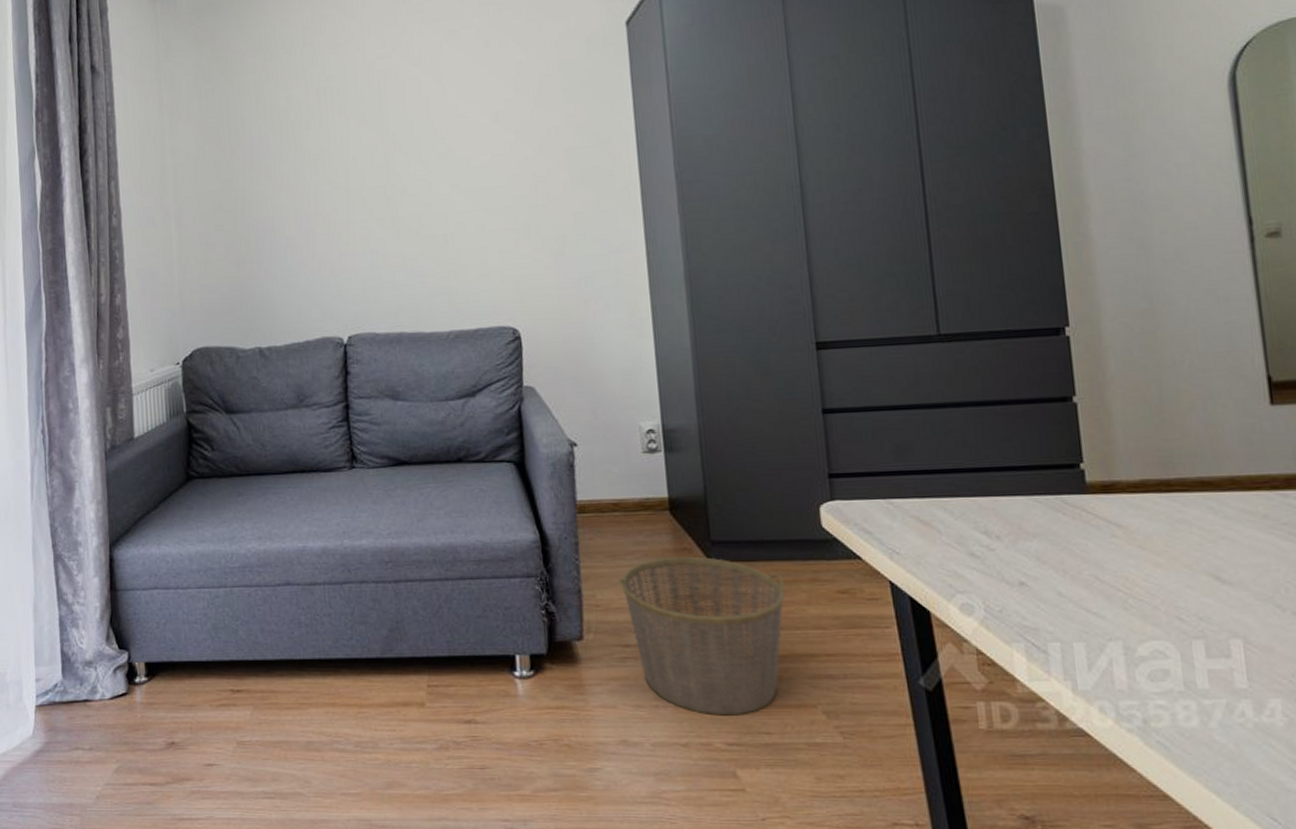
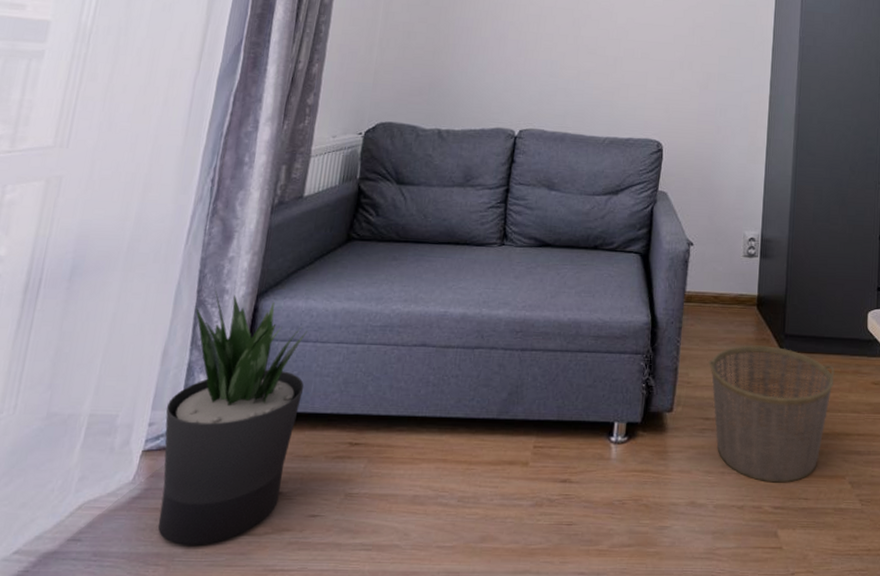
planter: none [48,541,175,796] -> present [158,288,308,545]

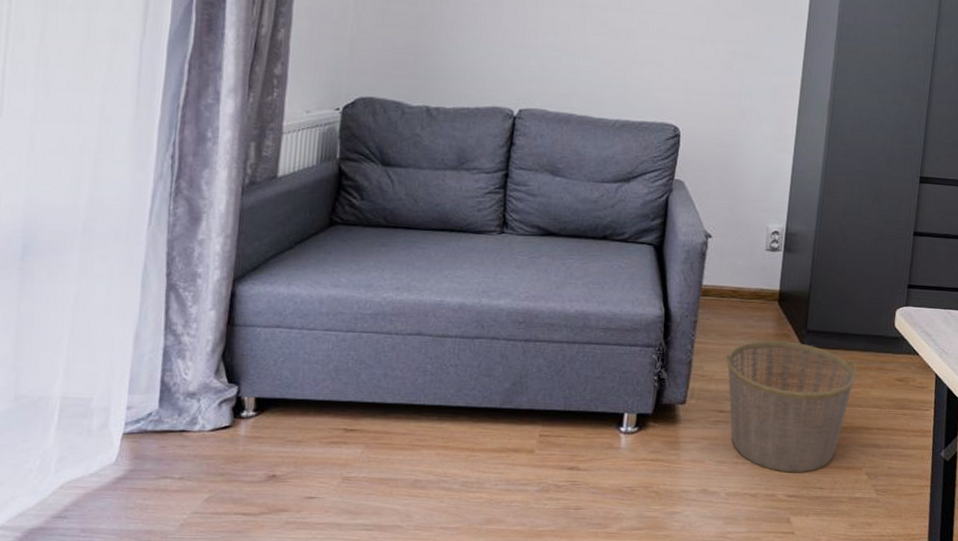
planter: present [158,288,308,545] -> none [144,271,293,524]

